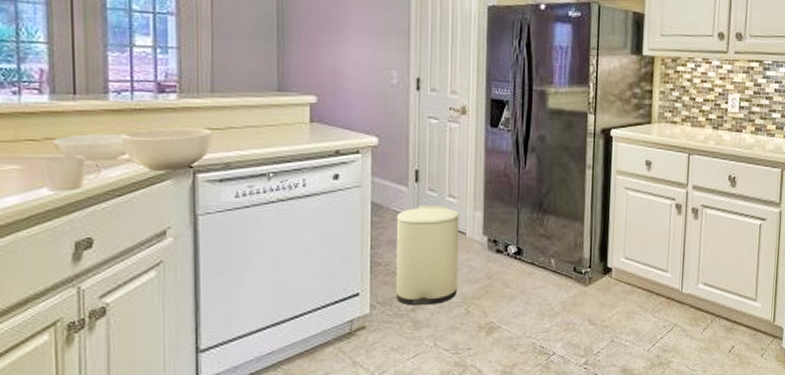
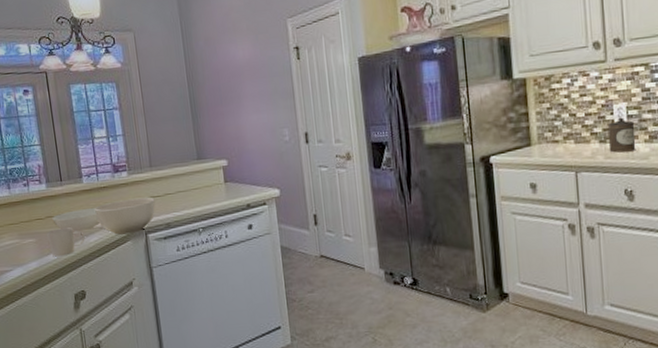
pedal bin: present [395,205,460,305] -> none [302,244,363,336]
canister: none [720,107,745,140] -> present [608,117,636,153]

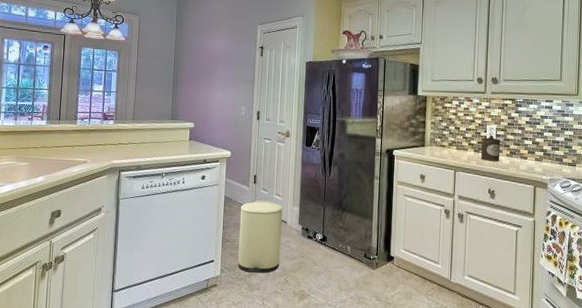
mug: present [46,227,85,257] -> none [38,157,70,180]
bowl: present [51,207,101,232] -> none [45,144,85,163]
bowl: present [94,197,156,235] -> none [81,142,132,170]
pedal bin: none [302,244,363,336] -> present [237,200,283,273]

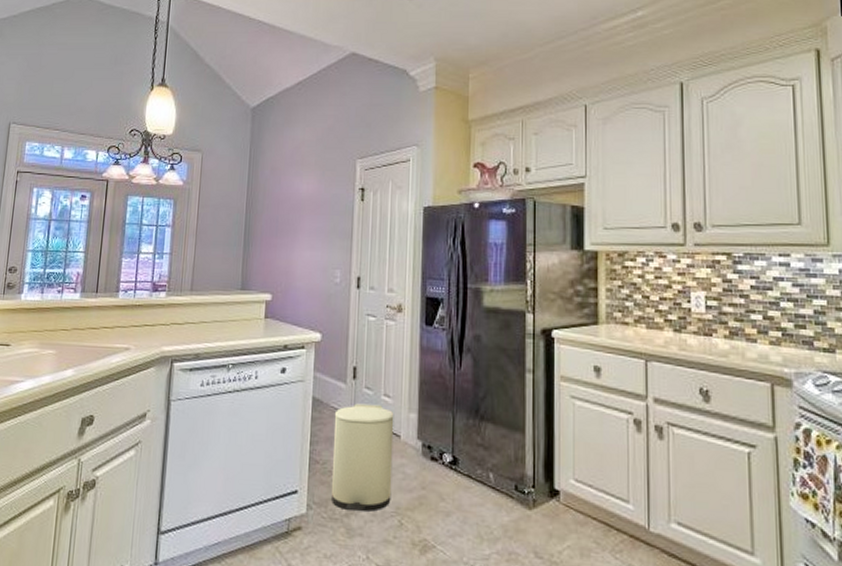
canister: present [480,135,501,161] -> none [684,306,714,346]

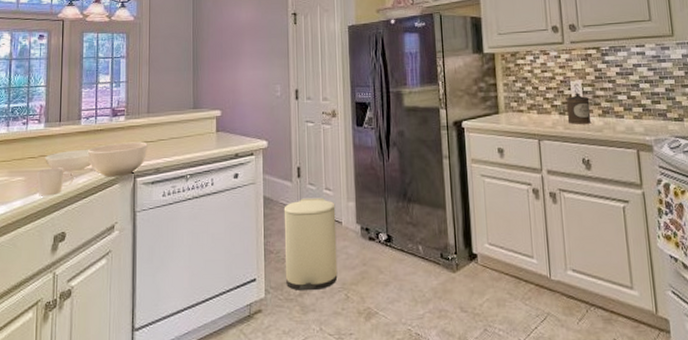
mug: none [67,343,108,374] -> present [36,167,74,196]
bowl: none [77,325,127,350] -> present [44,149,92,172]
bowl: none [123,321,189,360] -> present [87,141,148,177]
canister: none [684,306,714,346] -> present [567,92,591,124]

